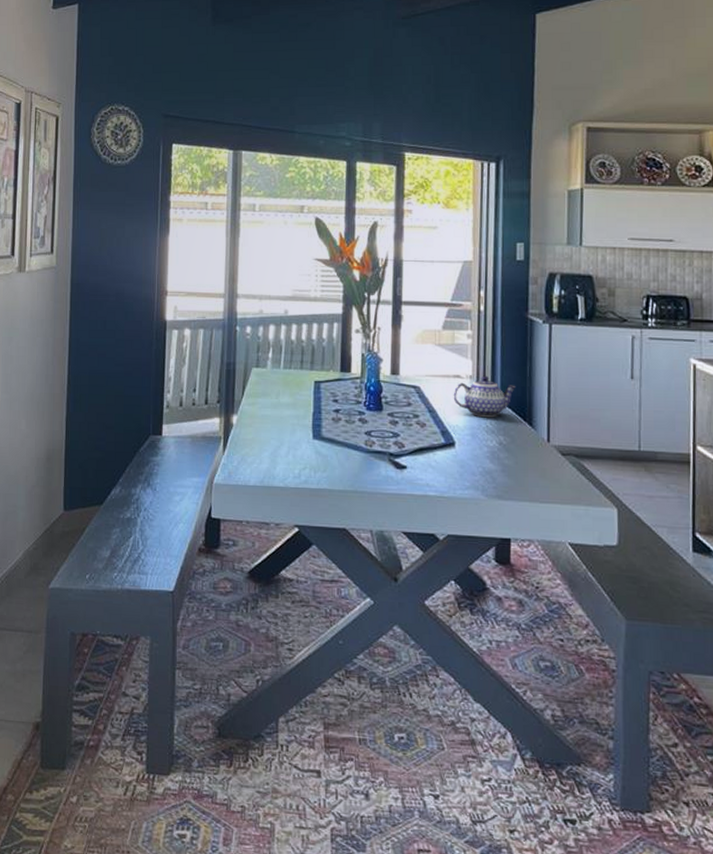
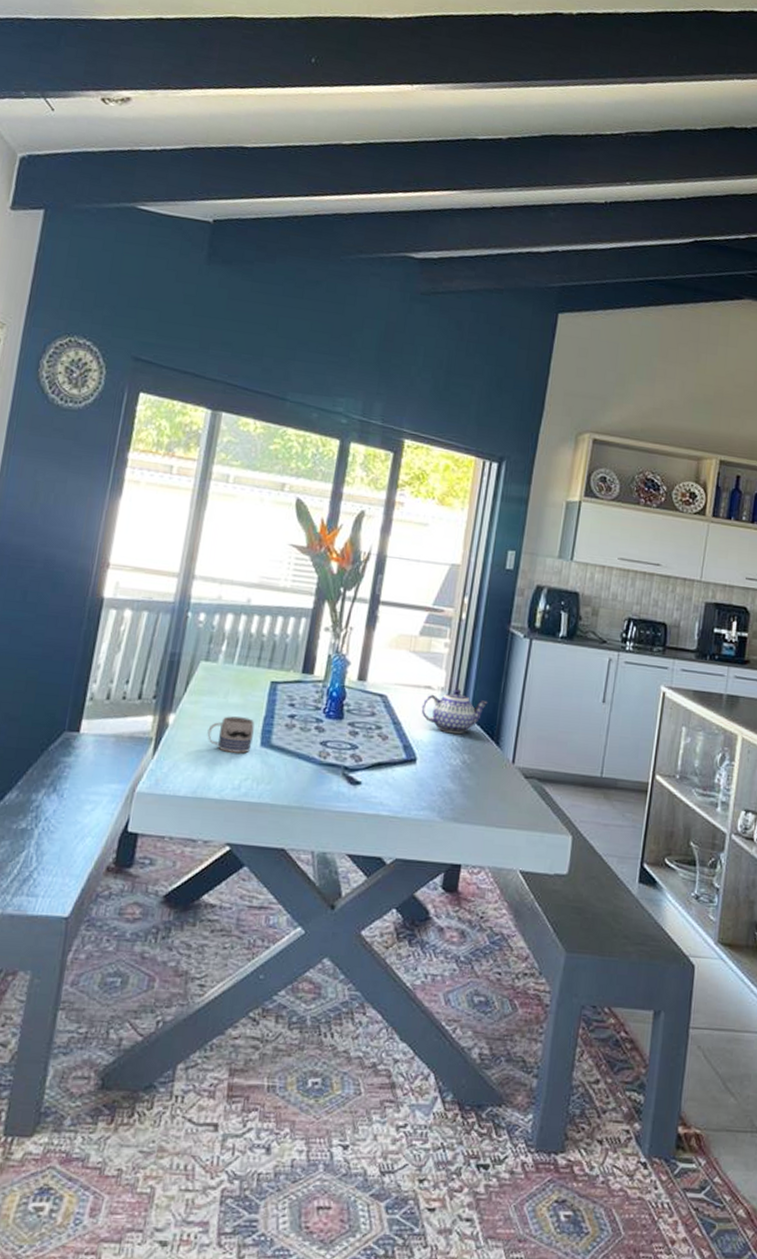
mug: none [266,414,305,446] -> present [207,716,255,754]

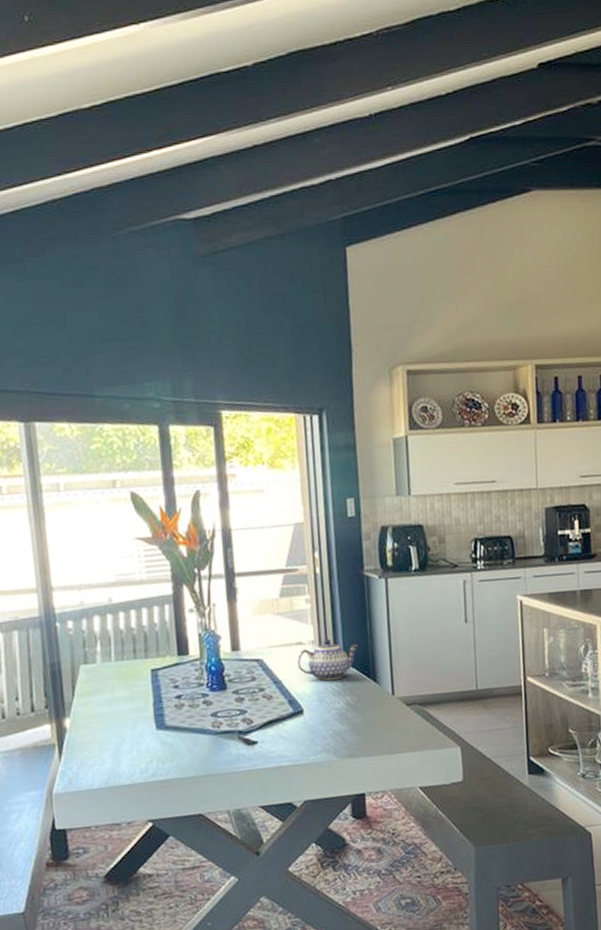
mug: present [207,716,255,754] -> none [104,707,148,742]

